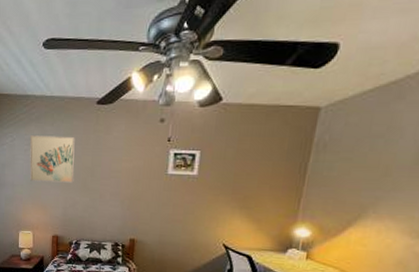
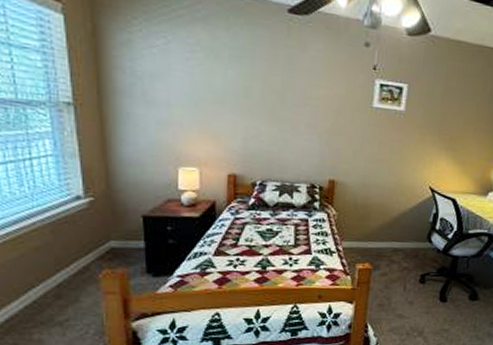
wall art: present [29,135,75,183] -> none [193,39,259,109]

